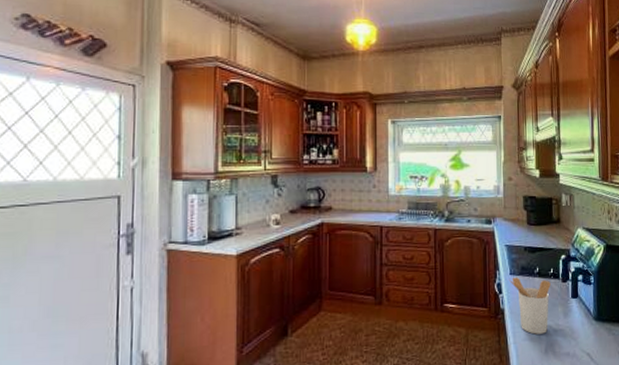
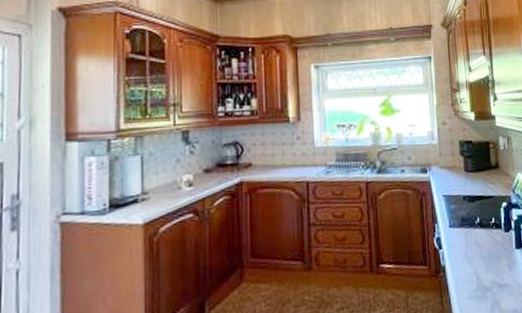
utensil holder: present [508,277,551,335] -> none [448,230,493,292]

